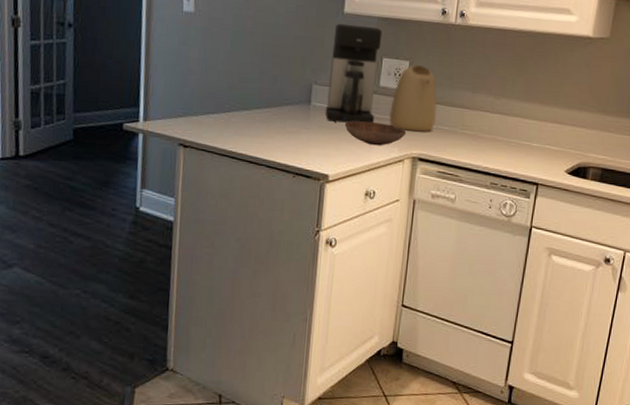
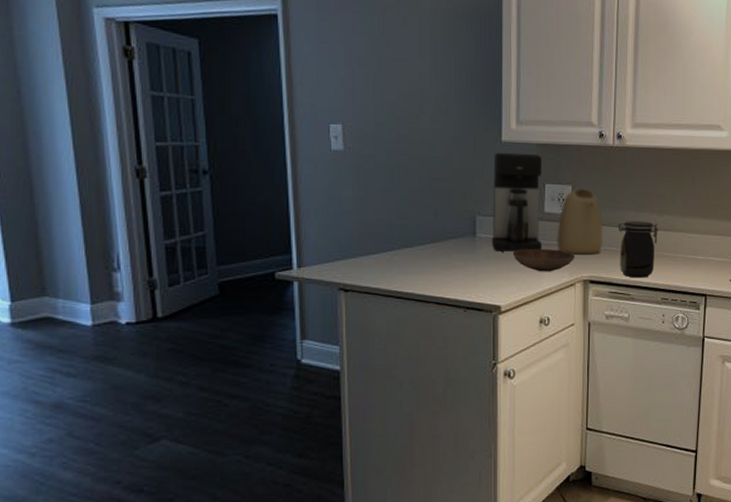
jar: none [450,101,495,161] -> present [618,221,659,278]

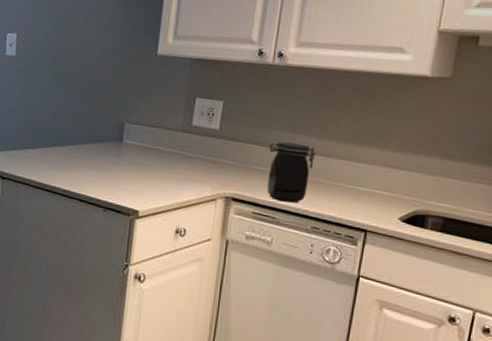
coffee maker: present [491,152,543,252] -> none [136,64,196,162]
bowl: present [512,249,576,272] -> none [155,158,220,185]
kettle: present [557,189,603,254] -> none [201,105,253,172]

